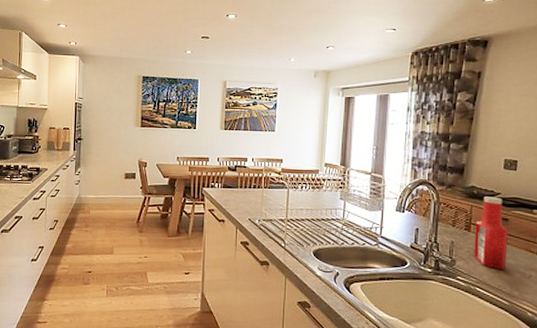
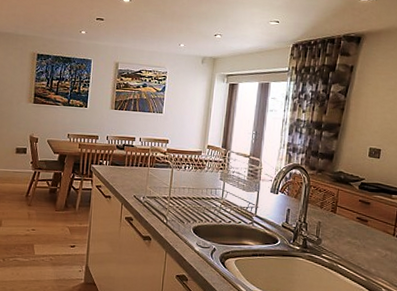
ketchup bottle: present [474,196,508,270] -> none [338,181,369,249]

